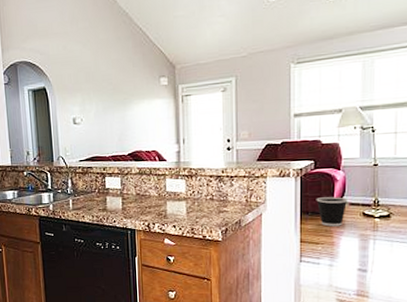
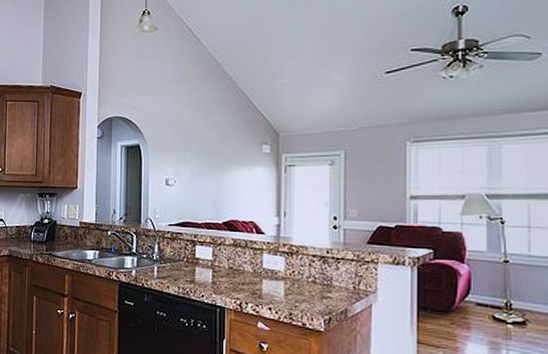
wastebasket: present [316,197,348,227] -> none [436,293,475,329]

